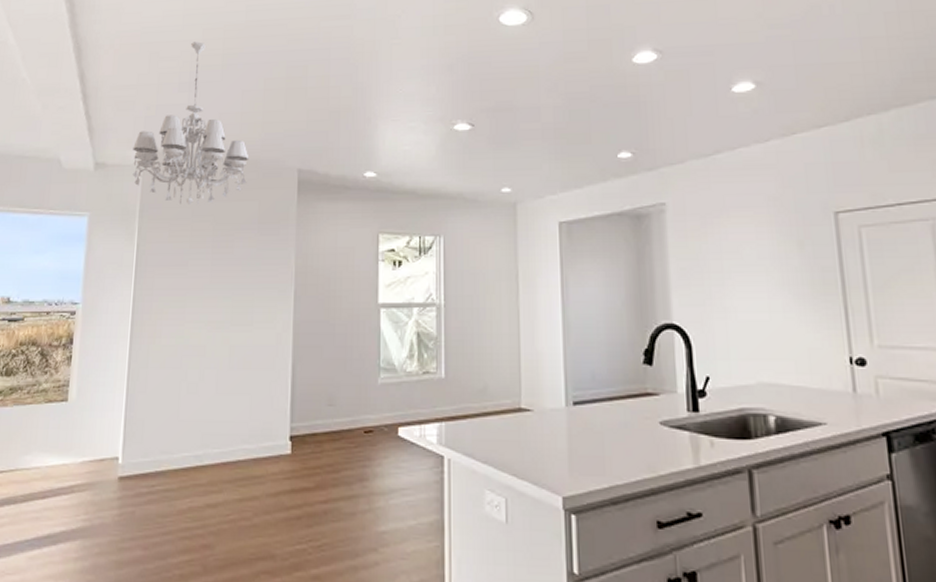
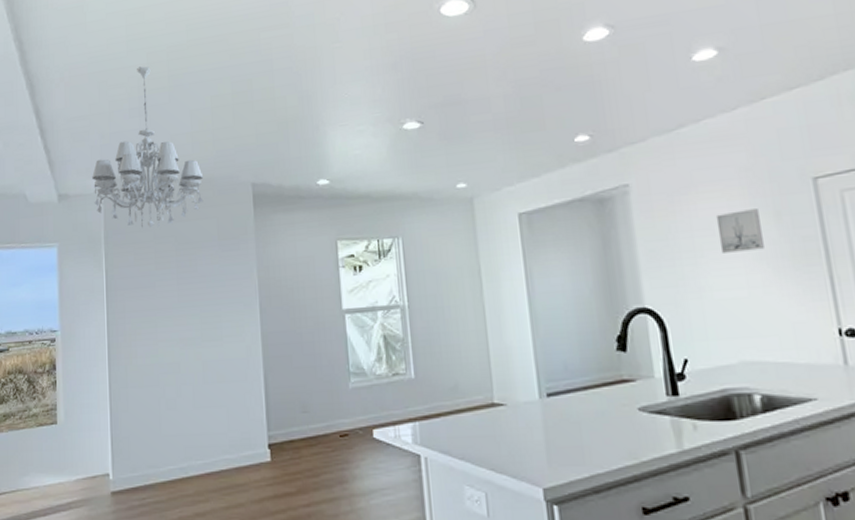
wall art: none [744,237,787,277] -> present [715,209,764,253]

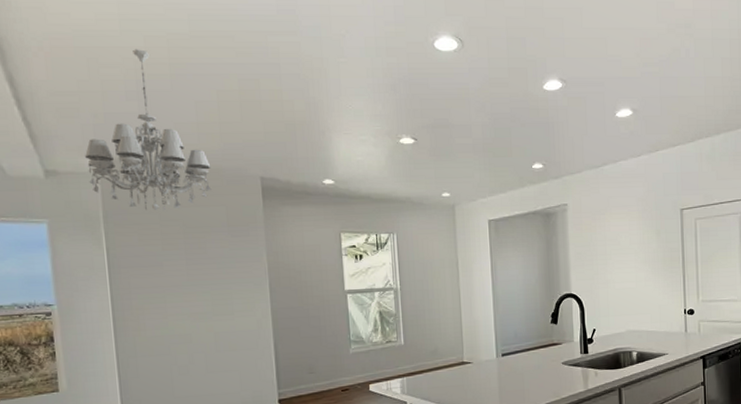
wall art: present [715,209,764,253] -> none [621,228,648,257]

